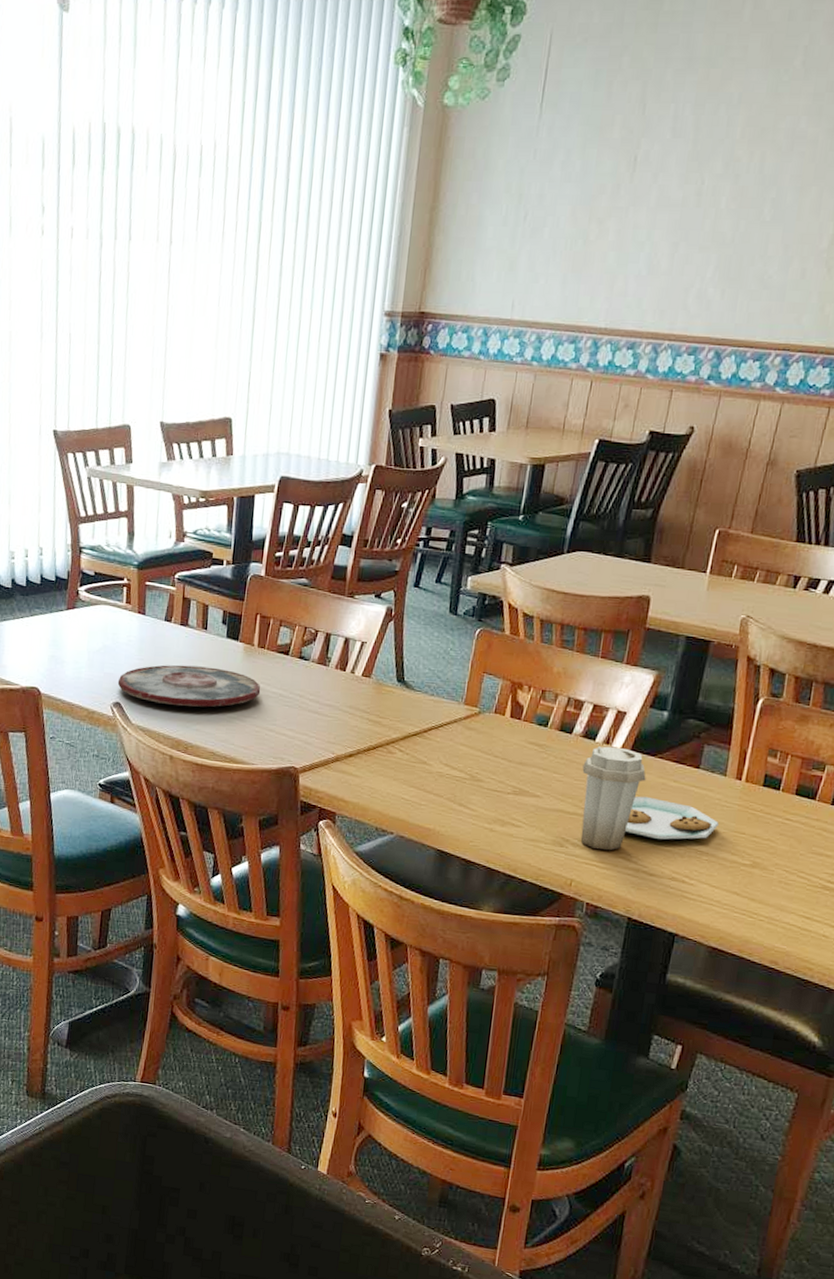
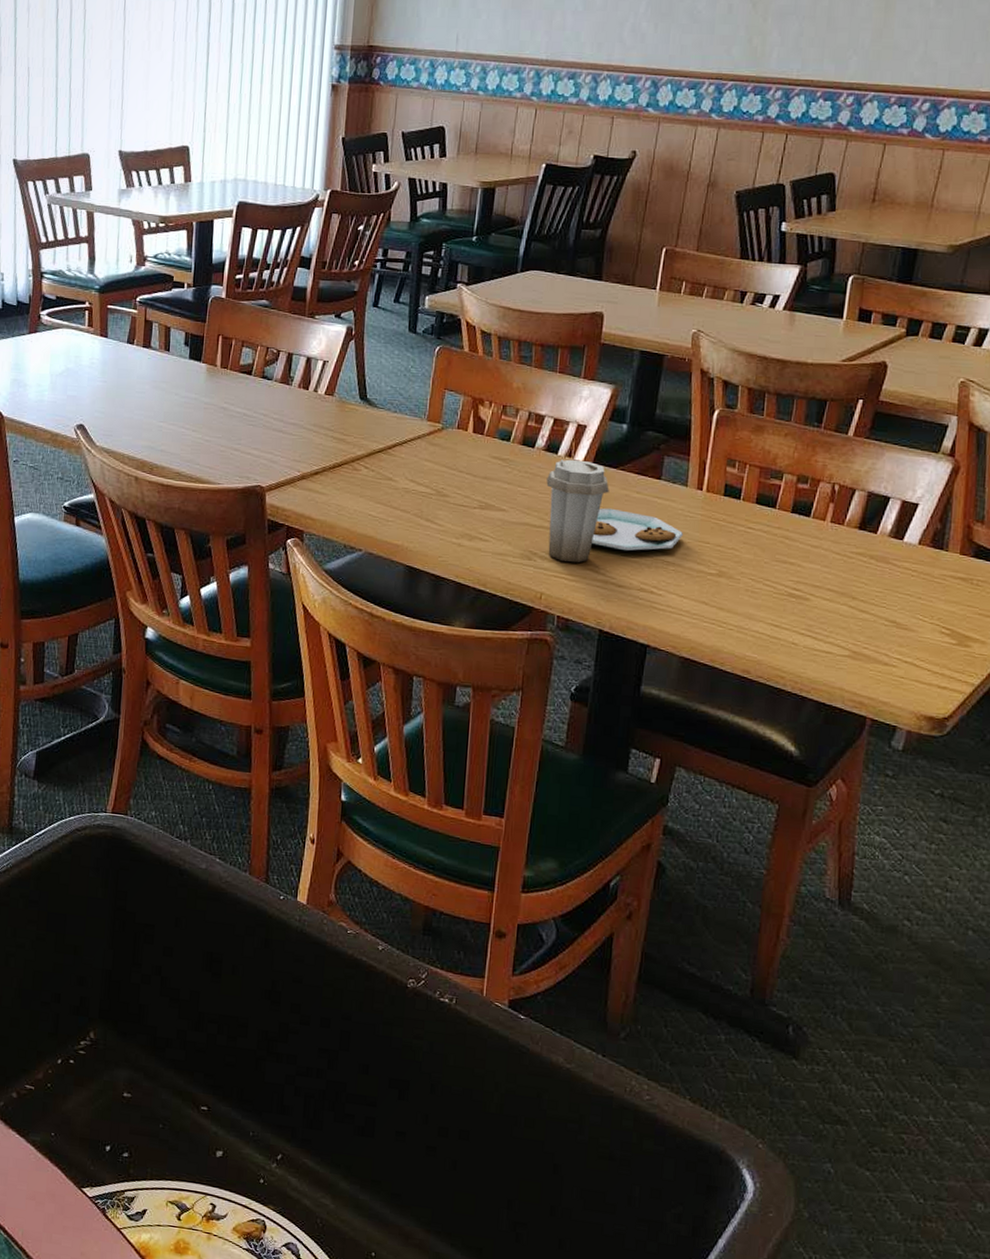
plate: present [117,664,261,707] -> none [81,386,225,428]

